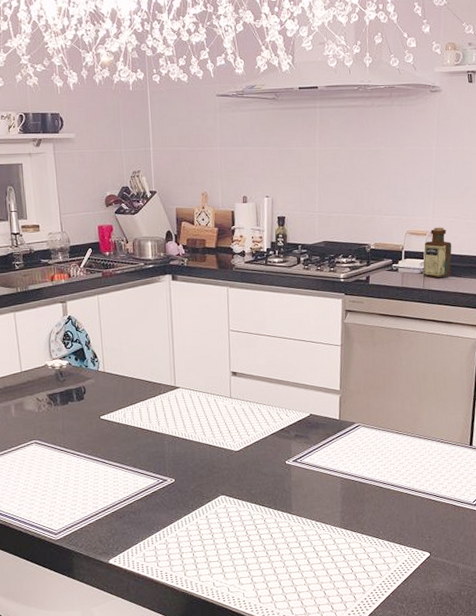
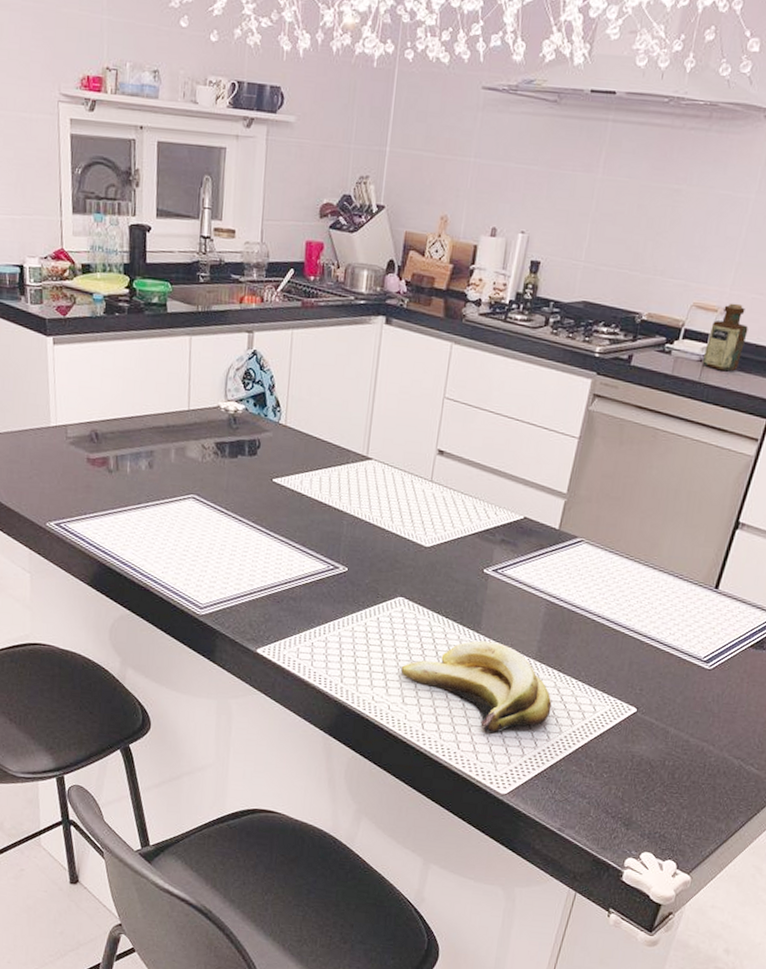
banana: none [233,519,362,596] -> present [400,640,552,734]

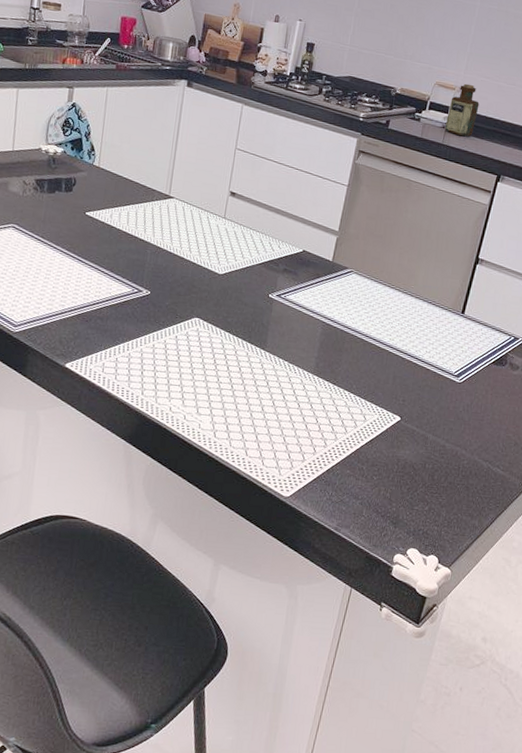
banana: present [400,640,552,734] -> none [195,357,328,441]

